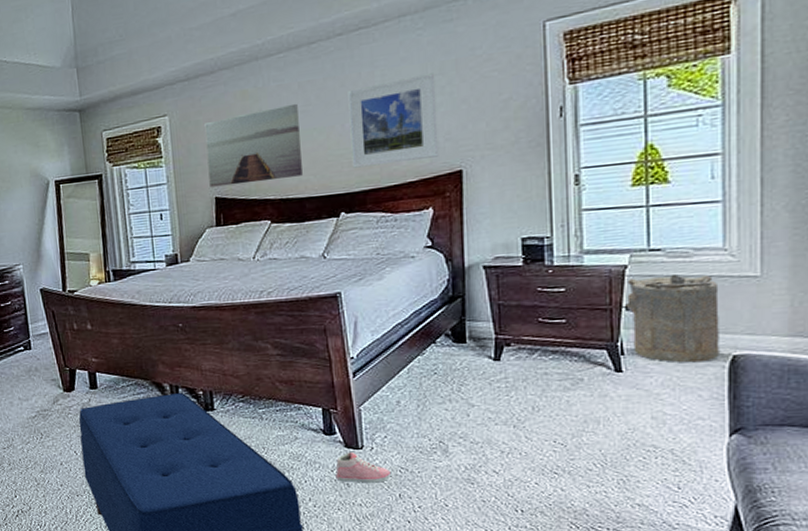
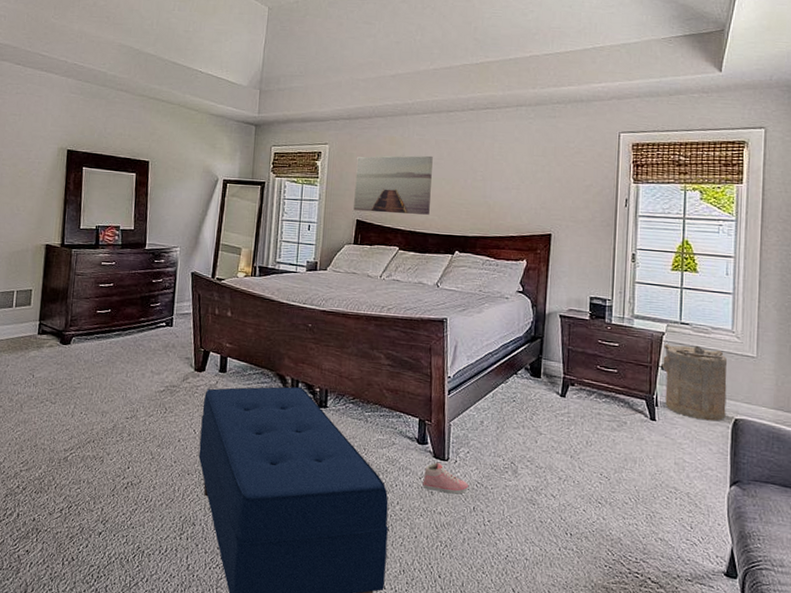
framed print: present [348,73,439,168] -> none [469,153,539,220]

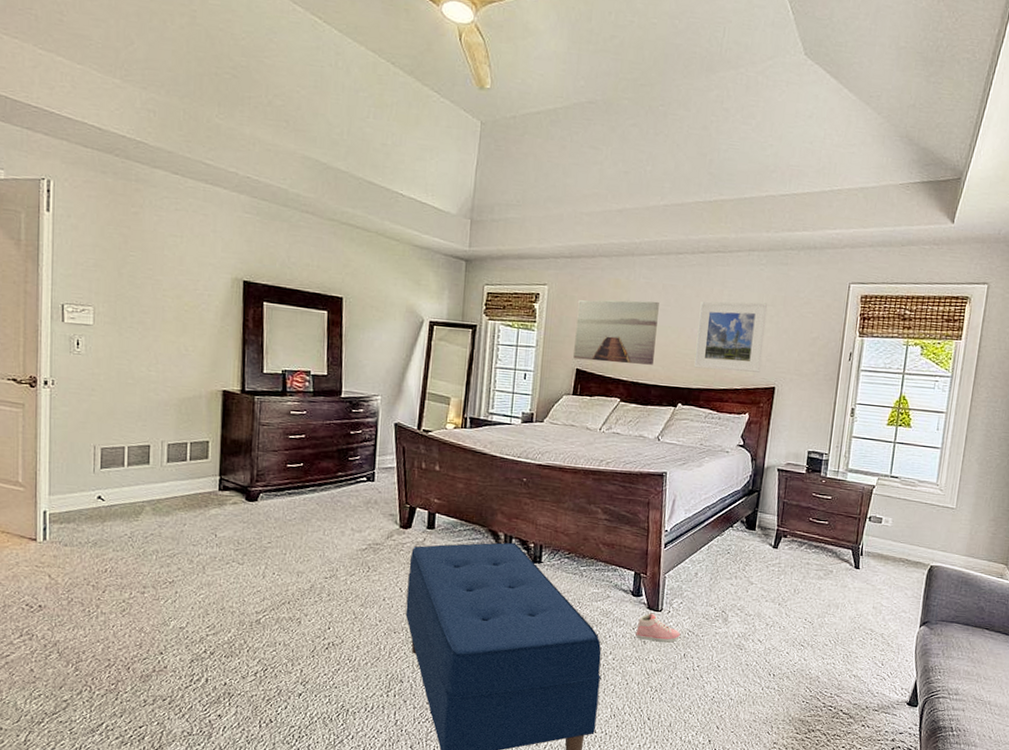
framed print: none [469,153,539,220] -> present [694,301,768,373]
laundry hamper: present [661,343,728,421] -> none [869,496,930,568]

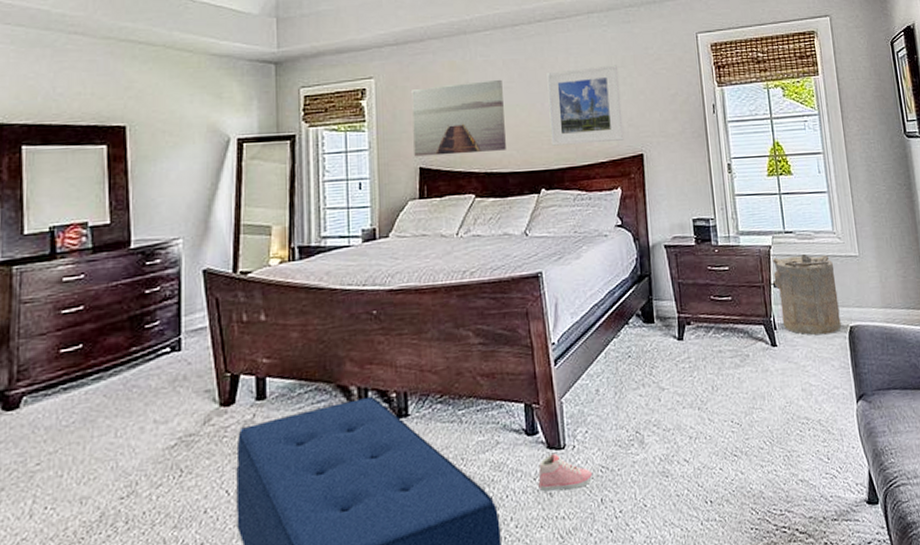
laundry hamper: none [869,496,930,568] -> present [772,254,841,335]

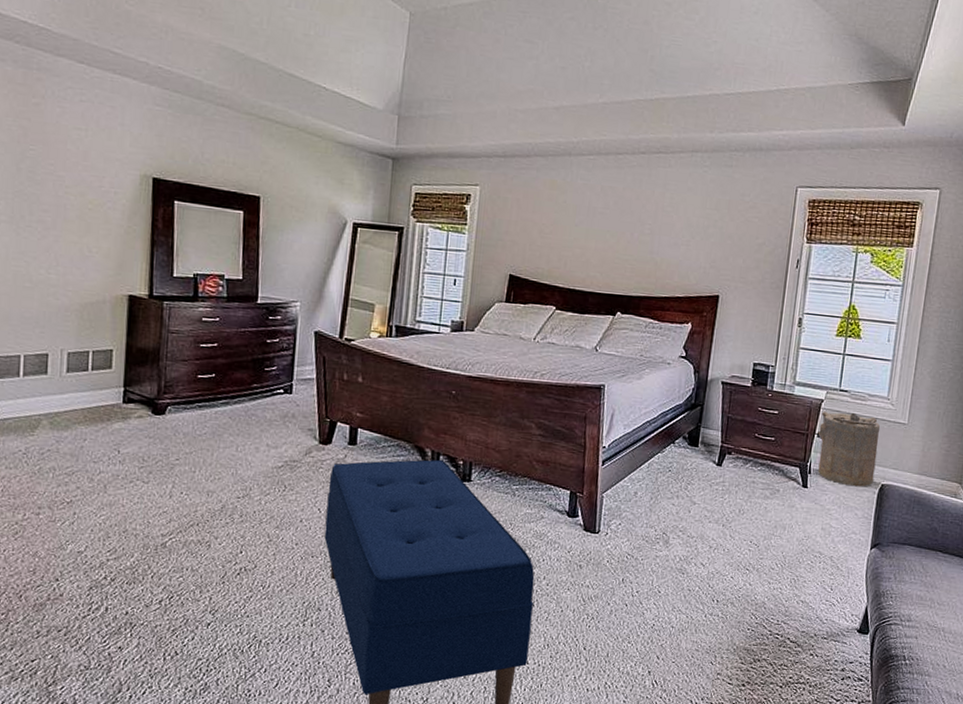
wall art: present [412,79,506,157] -> none [506,201,598,271]
sneaker: present [538,453,594,492] -> none [571,535,619,567]
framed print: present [547,65,624,146] -> none [634,204,712,280]

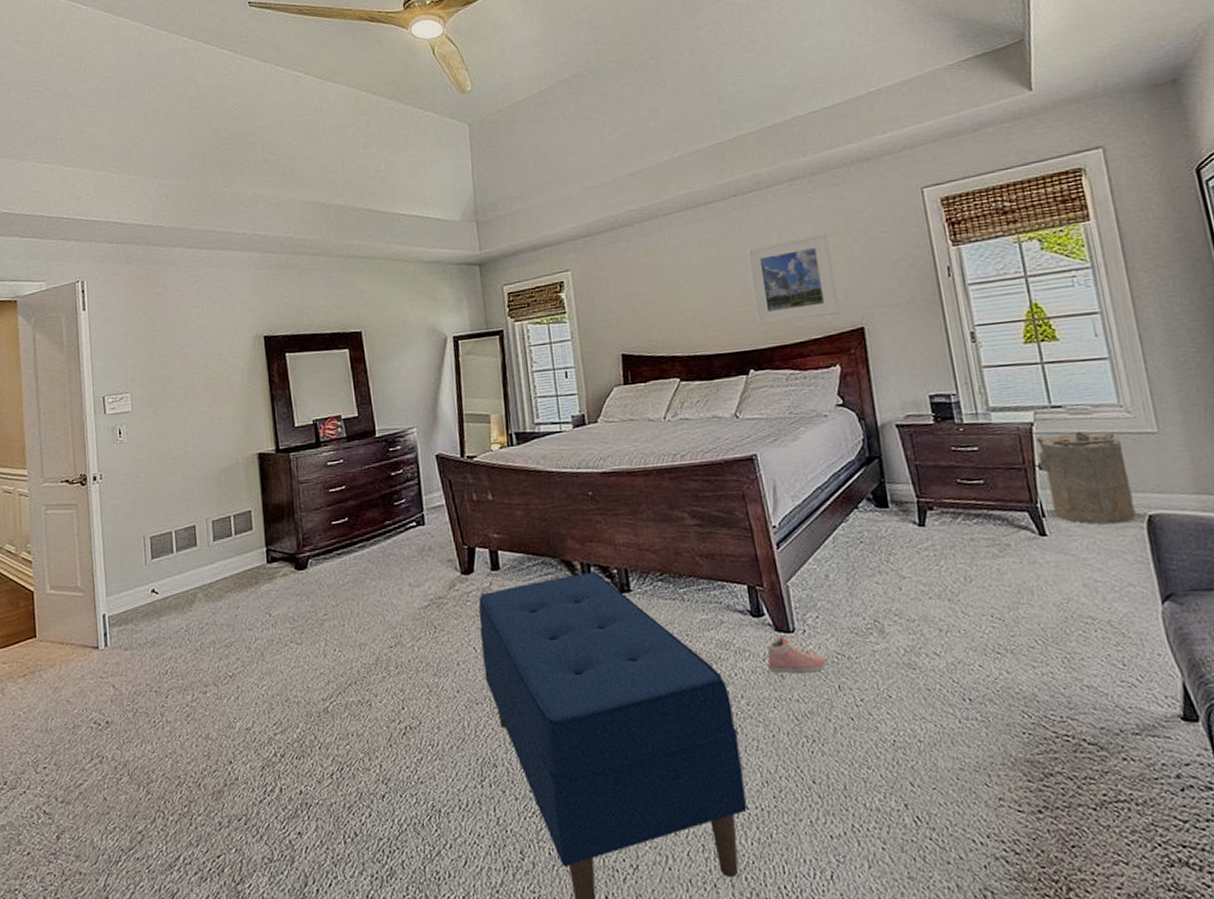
sneaker: none [571,535,619,567] -> present [767,636,829,674]
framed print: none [634,204,712,280] -> present [747,233,840,325]

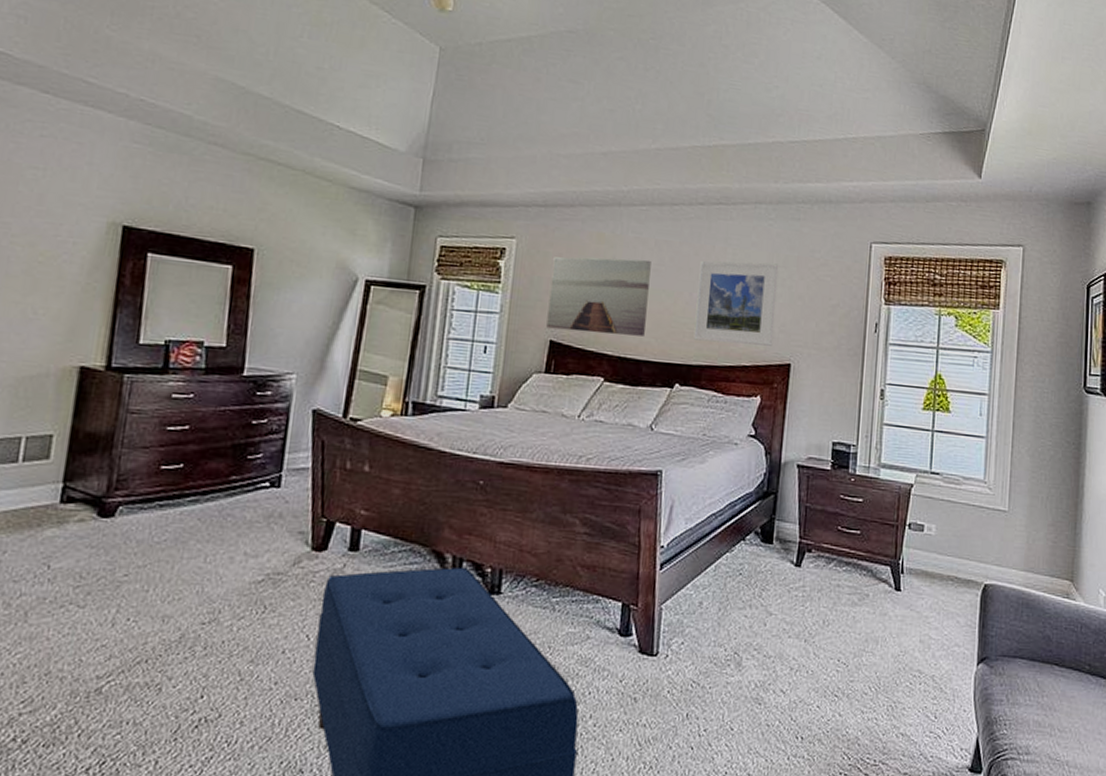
wall art: none [608,260,709,344] -> present [546,257,651,336]
sneaker: present [767,636,829,674] -> none [623,659,683,699]
laundry hamper: present [1035,432,1136,524] -> none [908,497,979,588]

